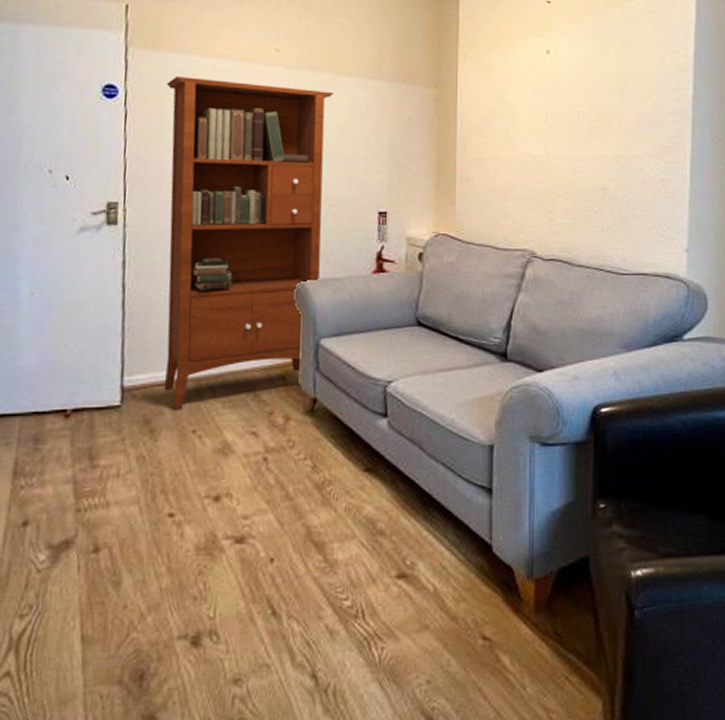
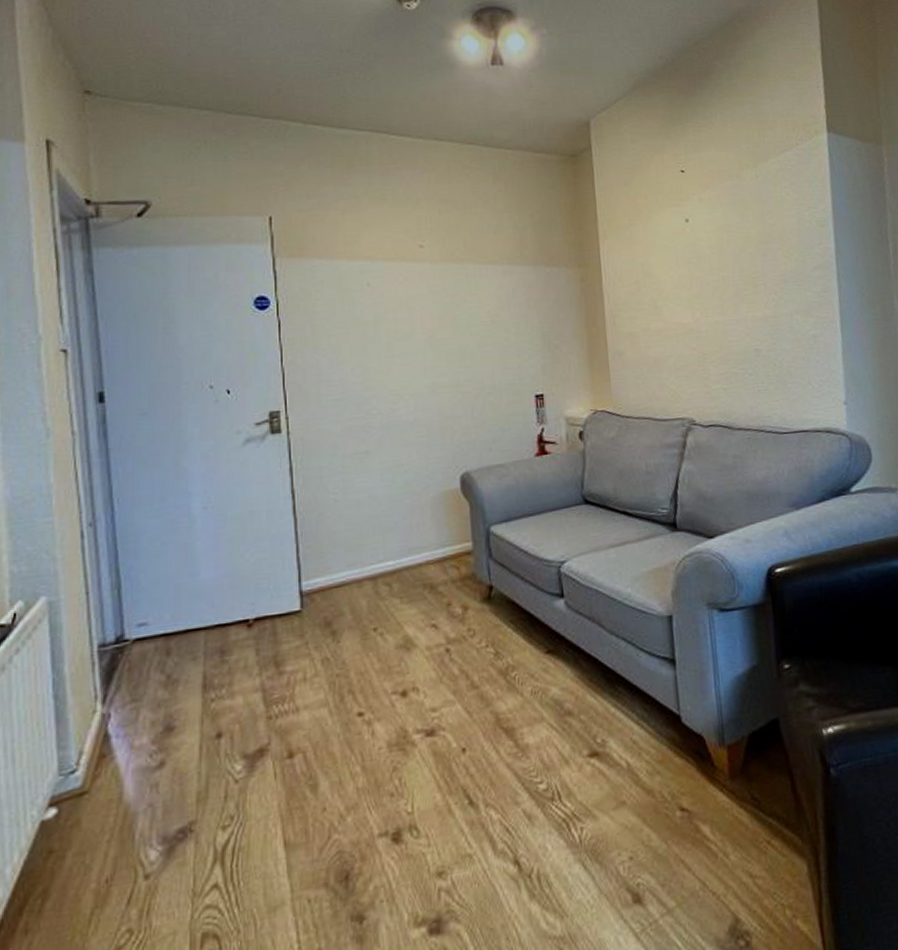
bookcase: present [163,76,334,410] -> none [316,281,483,610]

